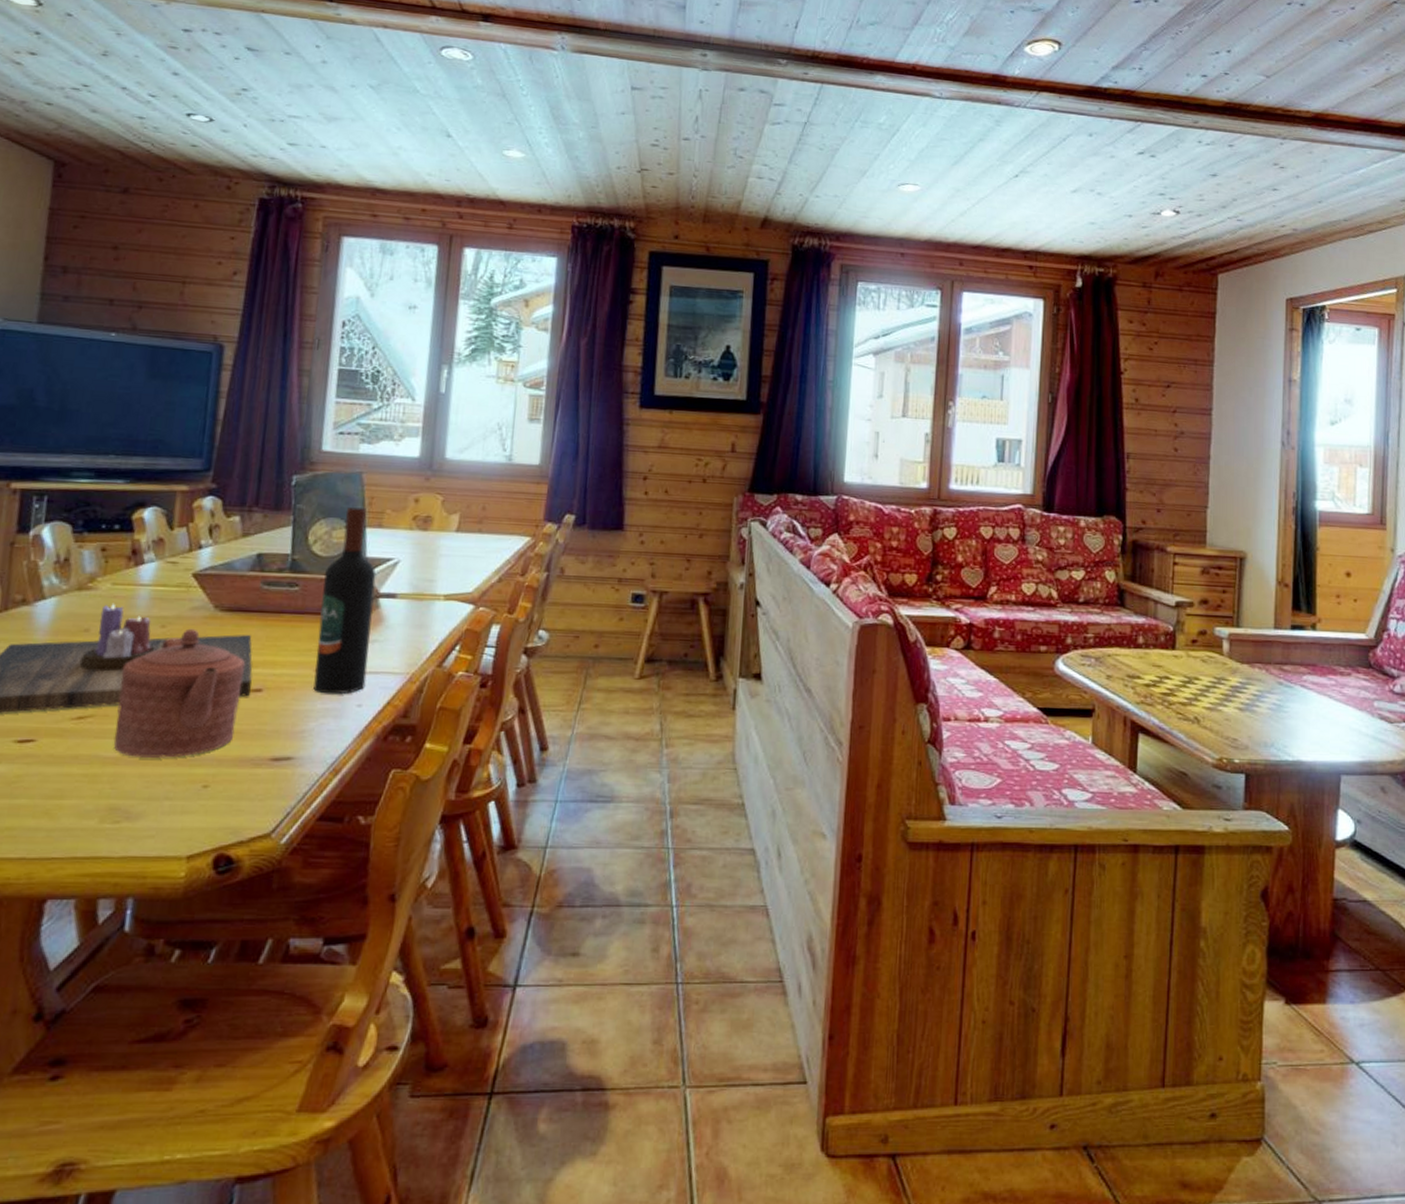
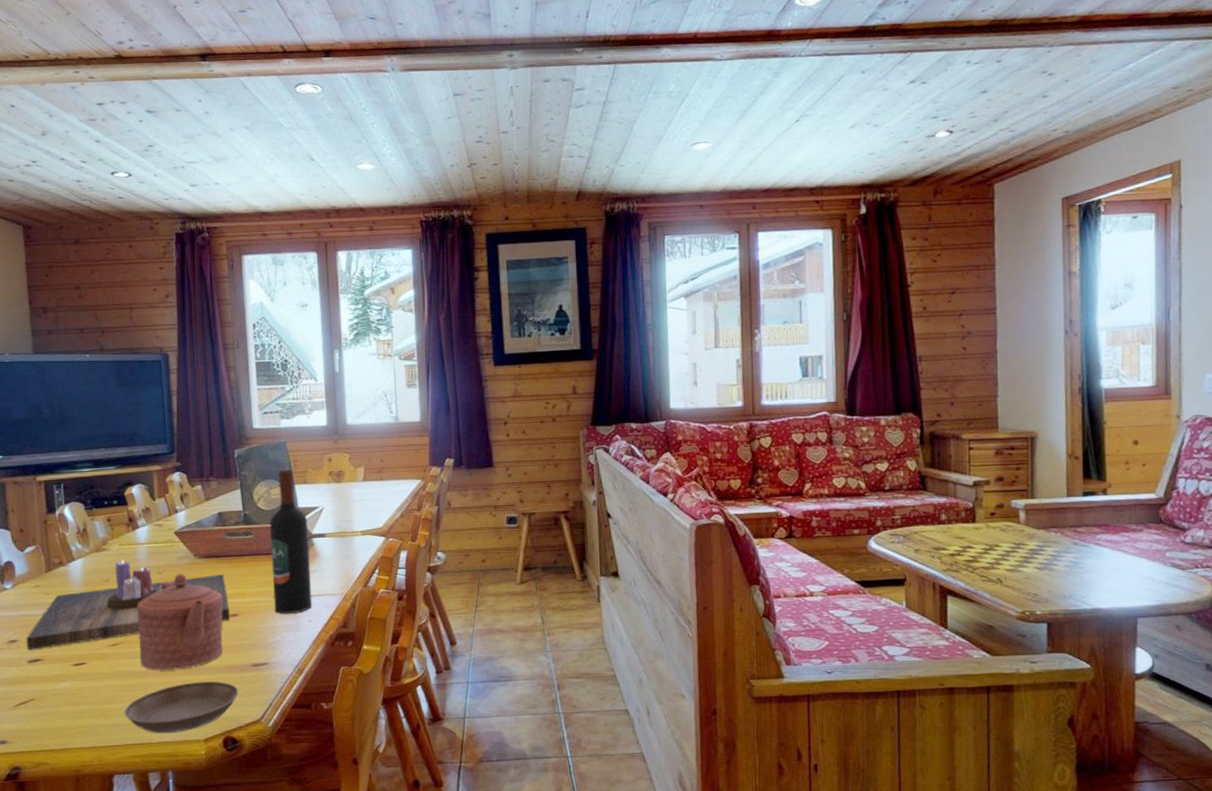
saucer: none [78,777,247,846] -> present [124,681,239,734]

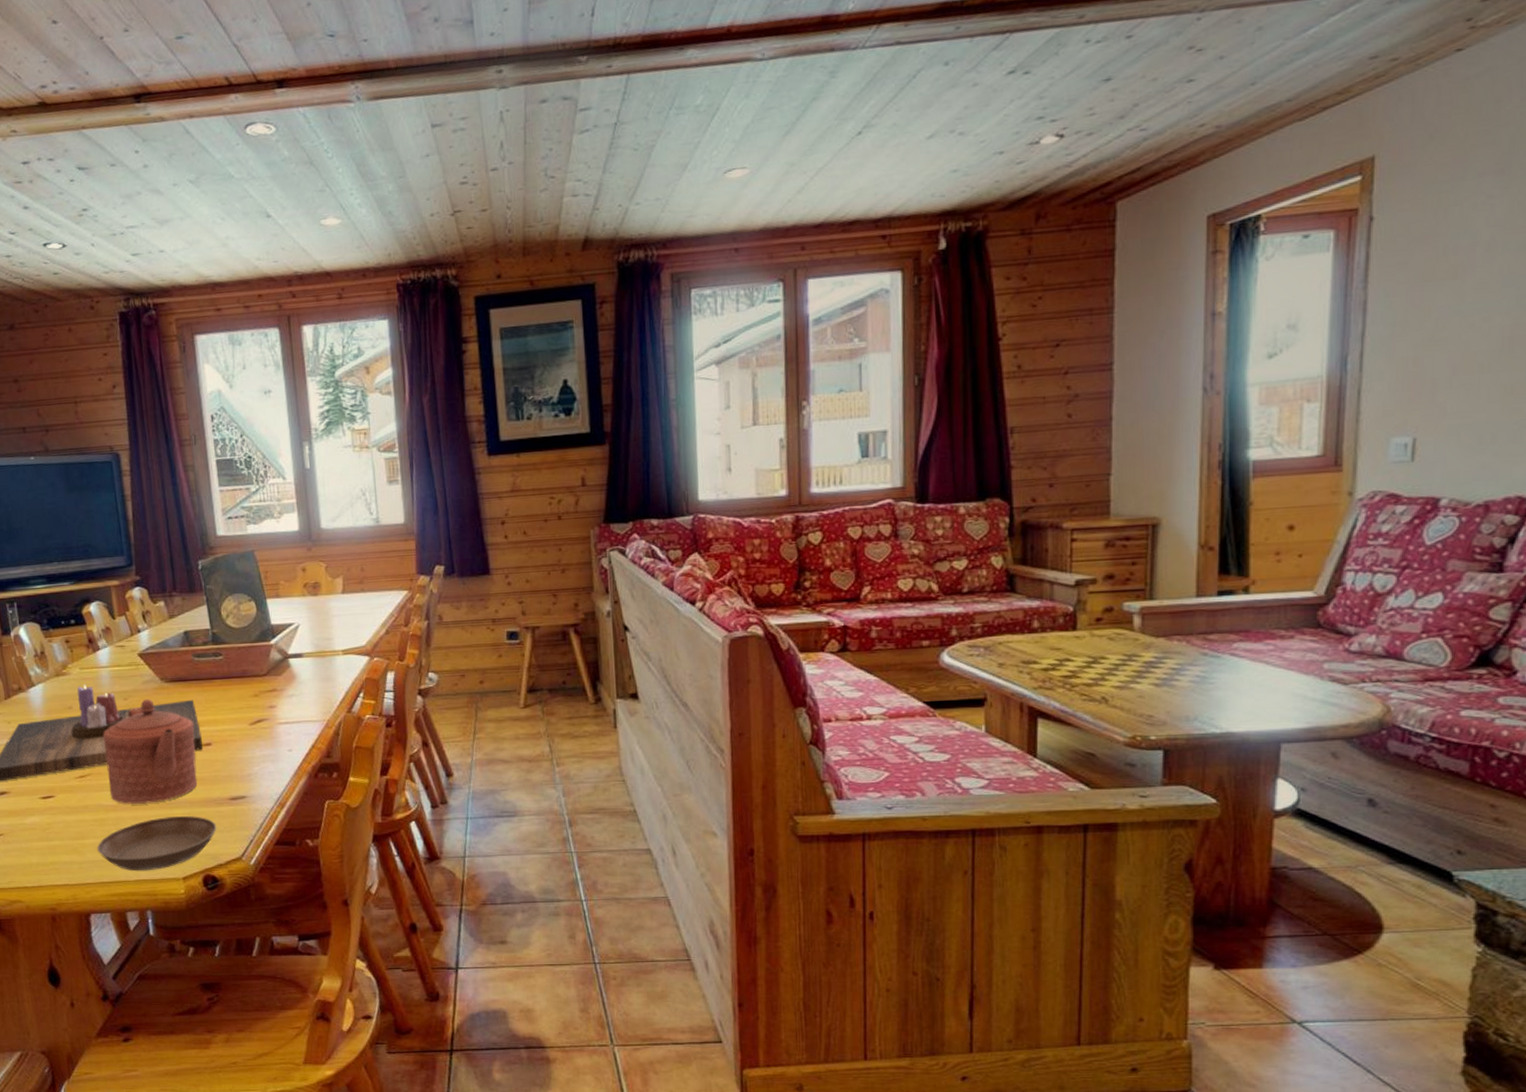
wine bottle: present [270,469,312,614] -> none [241,581,292,743]

